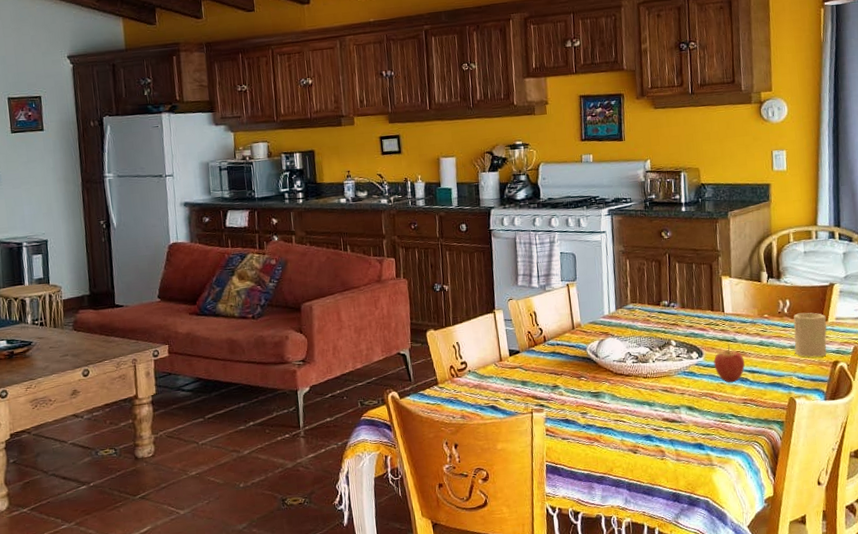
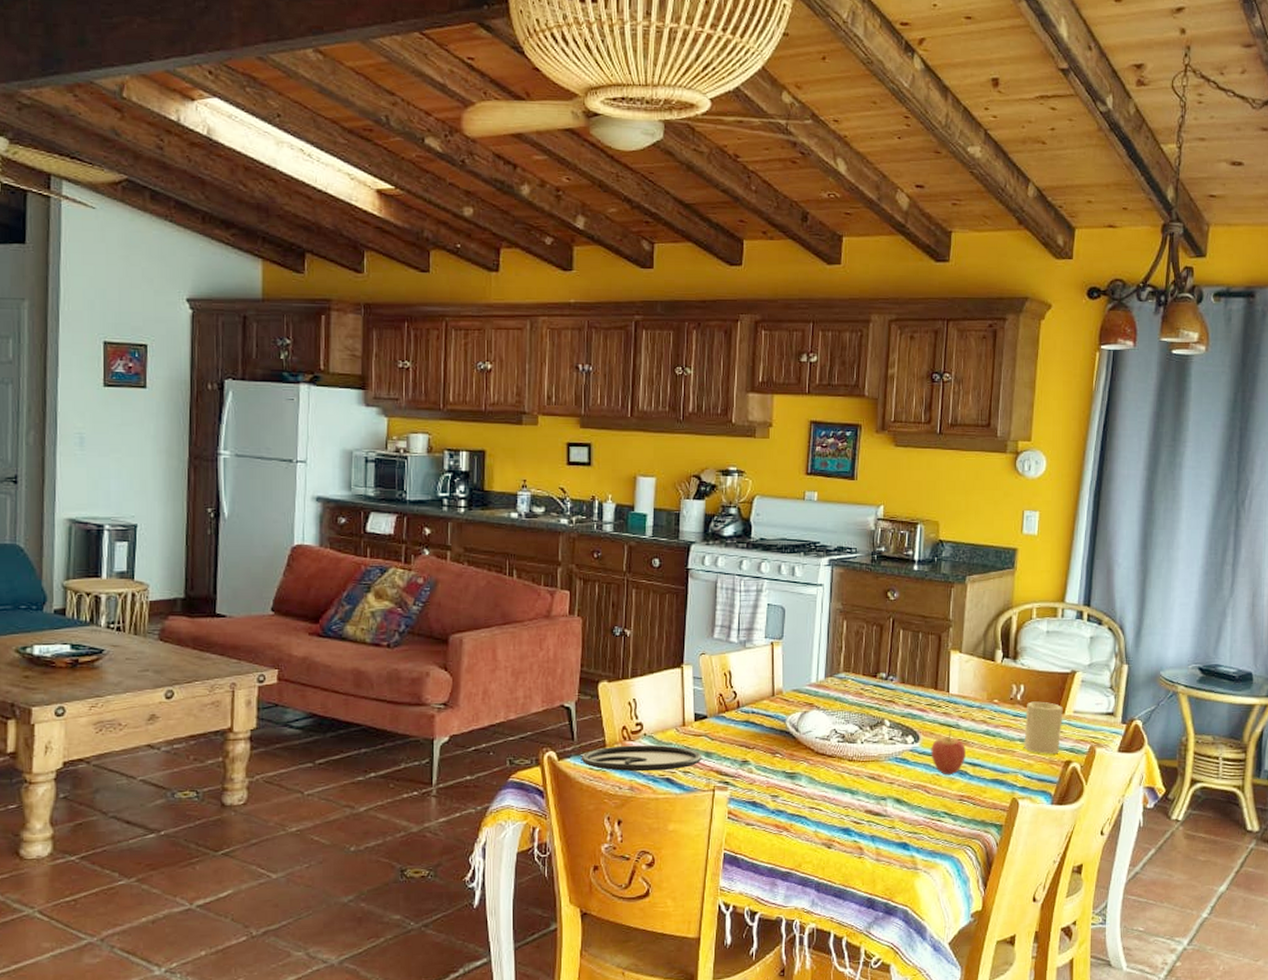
plate: none [418,378,519,404] -> present [581,745,702,772]

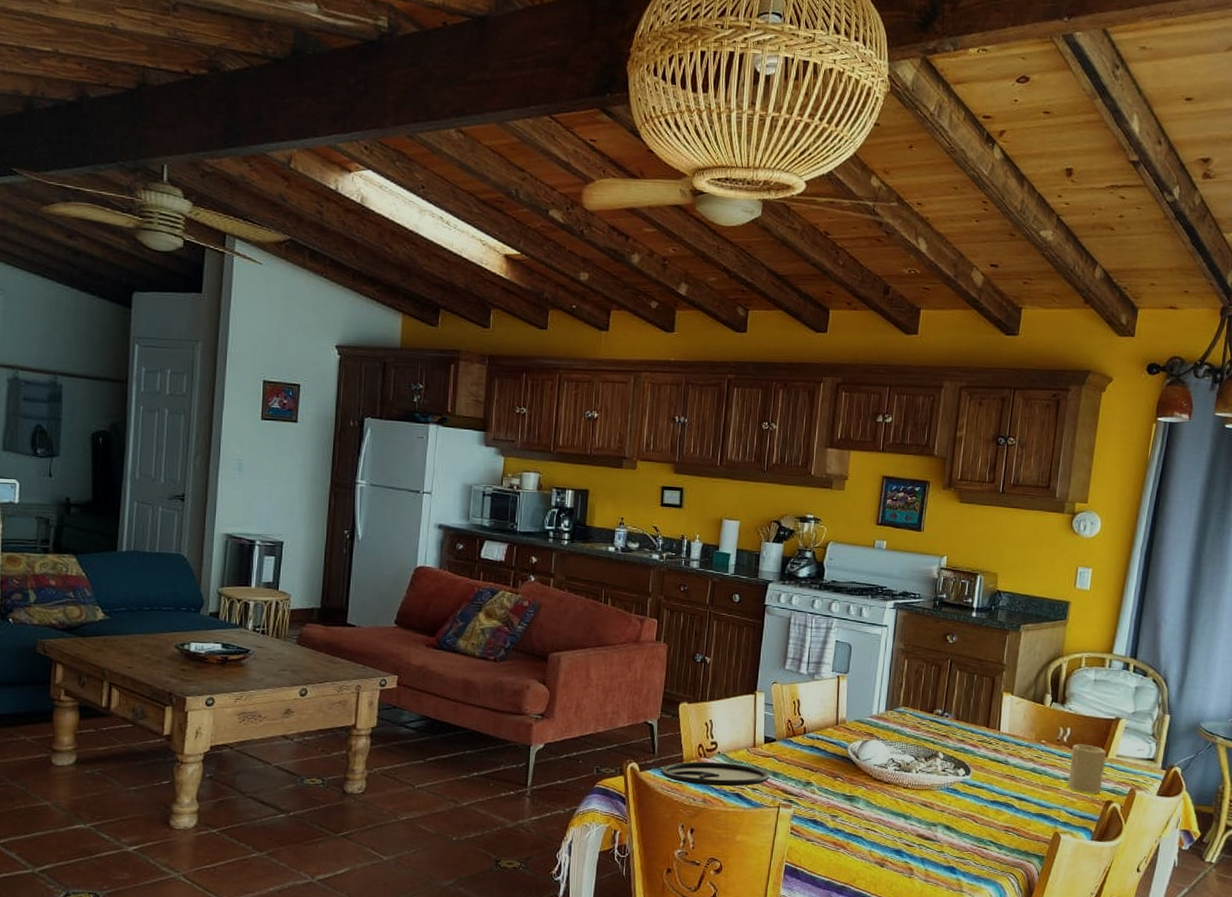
fruit: present [931,730,966,775] -> none [980,765,1013,807]

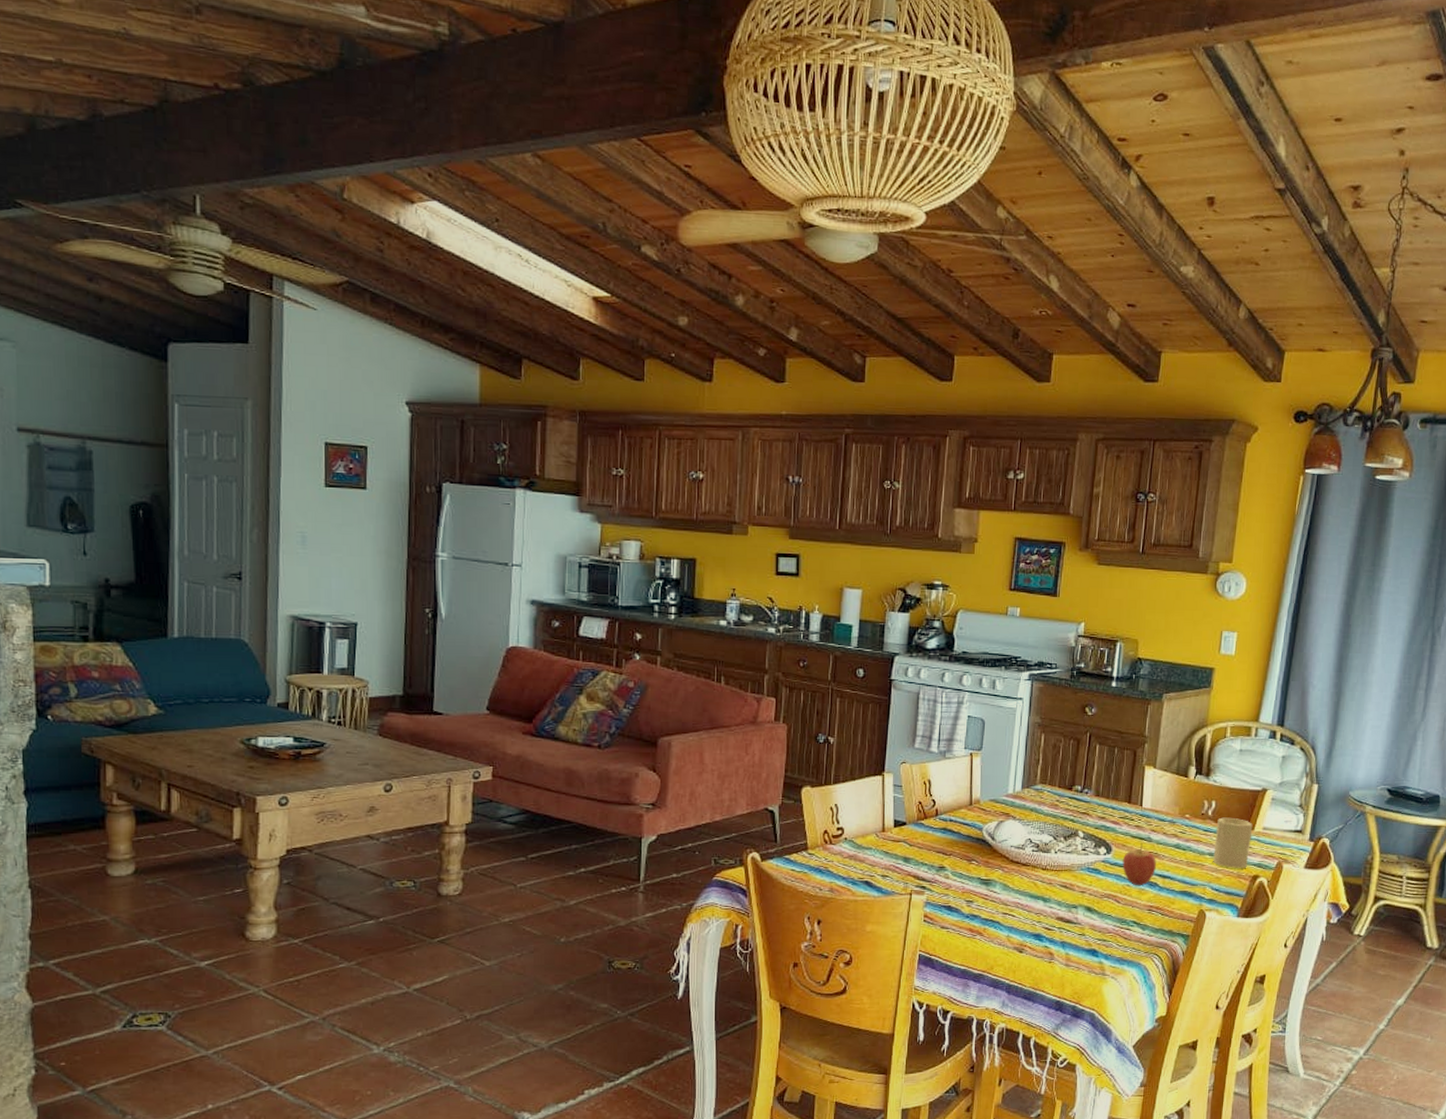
plate: present [660,761,770,787] -> none [783,849,901,874]
fruit: none [980,765,1013,807] -> present [1122,842,1156,886]

